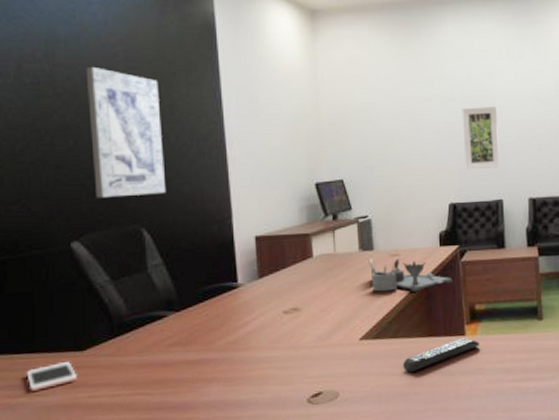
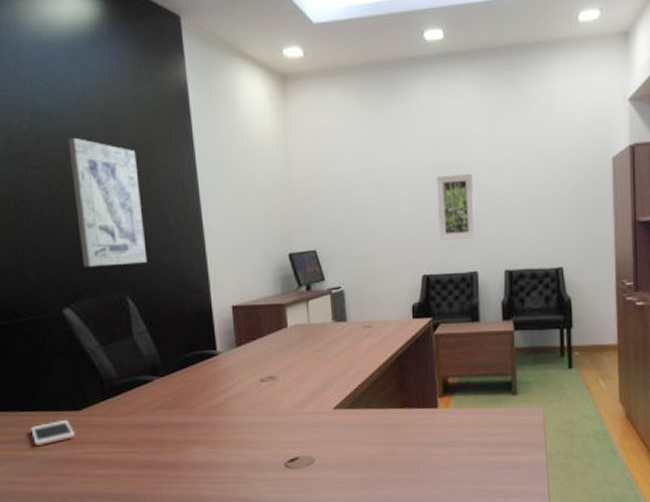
desk organizer: present [367,258,453,292] -> none [340,329,426,364]
remote control: present [403,337,480,373] -> none [376,409,452,442]

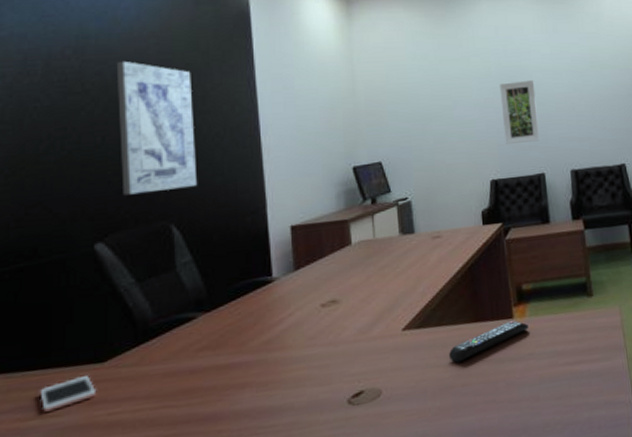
remote control: none [376,409,452,442] -> present [449,320,529,363]

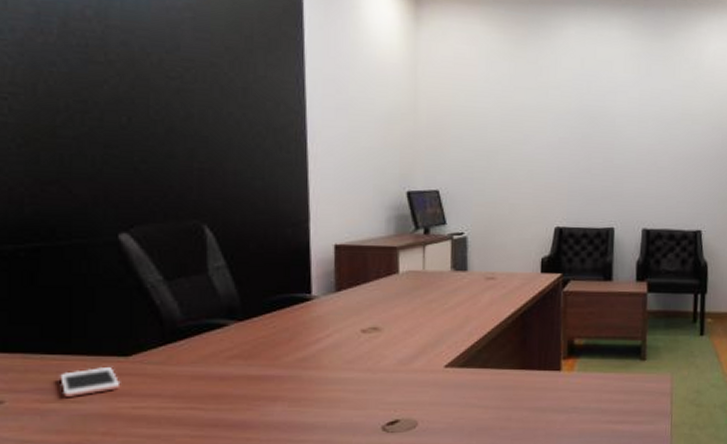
wall art: present [116,60,198,196] -> none [145,32,235,188]
remote control: present [449,320,529,363] -> none [490,372,576,406]
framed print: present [499,81,541,145] -> none [576,123,617,193]

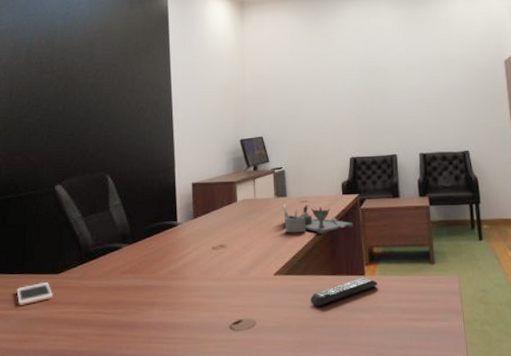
desk organizer: none [459,279,552,320] -> present [281,203,354,235]
remote control: none [490,372,576,406] -> present [311,276,378,307]

